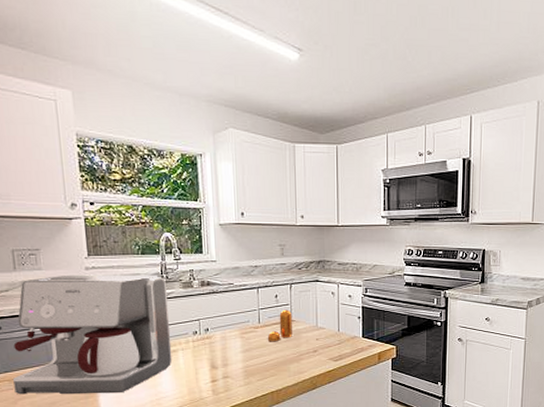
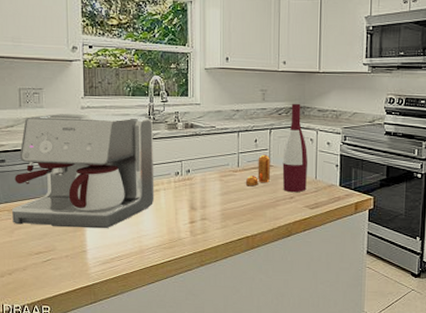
wine bottle: none [304,257,331,346] -> present [282,103,308,193]

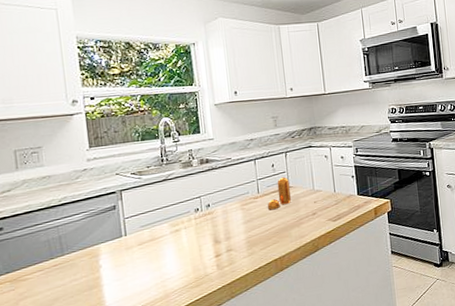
coffee maker: present [12,114,155,229] -> none [15,159,176,295]
wine bottle: present [282,103,308,193] -> none [301,124,327,209]

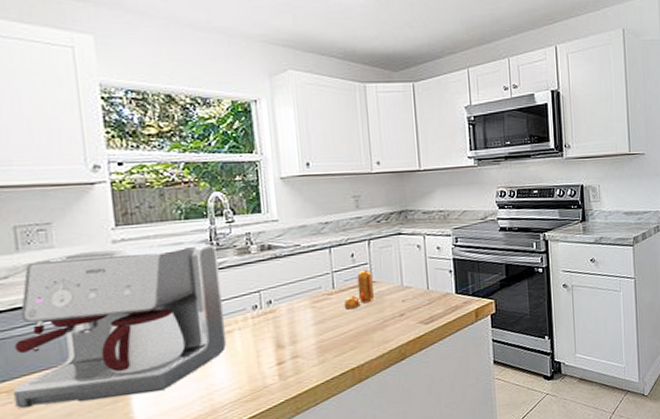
coffee maker: none [15,159,176,295] -> present [13,243,227,409]

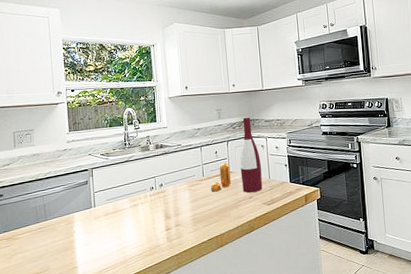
coffee maker: present [13,243,227,409] -> none [10,143,134,251]
wine bottle: none [386,207,418,309] -> present [240,117,263,193]

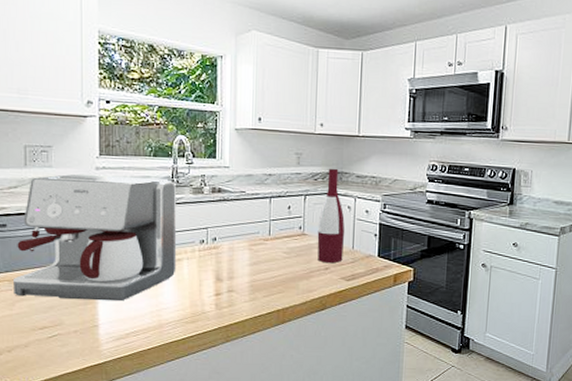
coffee maker: none [10,143,134,251] -> present [13,174,177,302]
pepper shaker: present [210,163,231,192] -> none [277,222,304,256]

